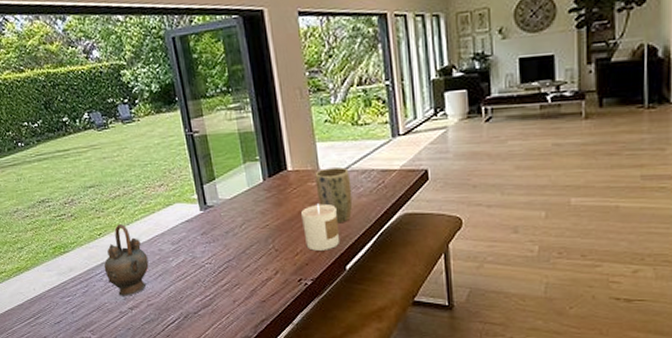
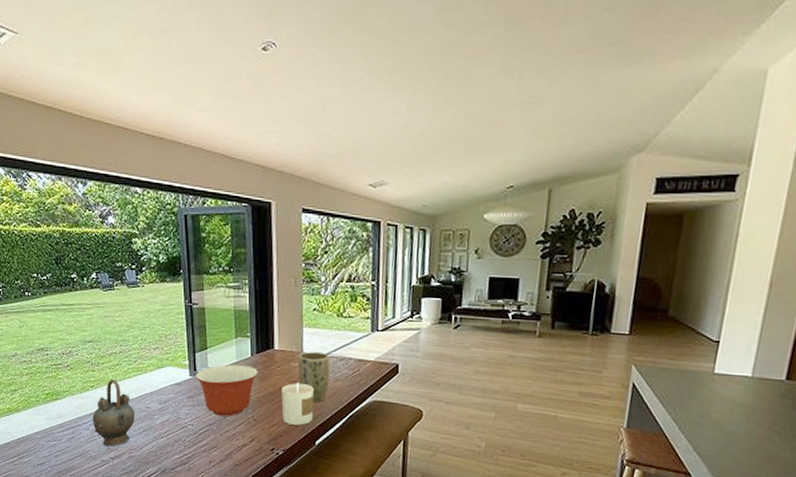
mixing bowl: none [206,191,273,250] -> present [195,364,258,417]

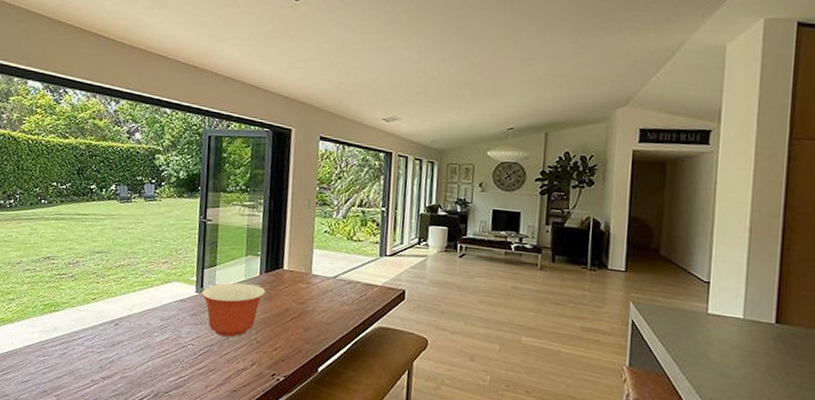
teapot: present [92,379,135,447] -> none [88,292,134,365]
candle: present [281,381,314,426] -> none [286,303,320,350]
plant pot: present [298,352,330,403] -> none [305,273,338,327]

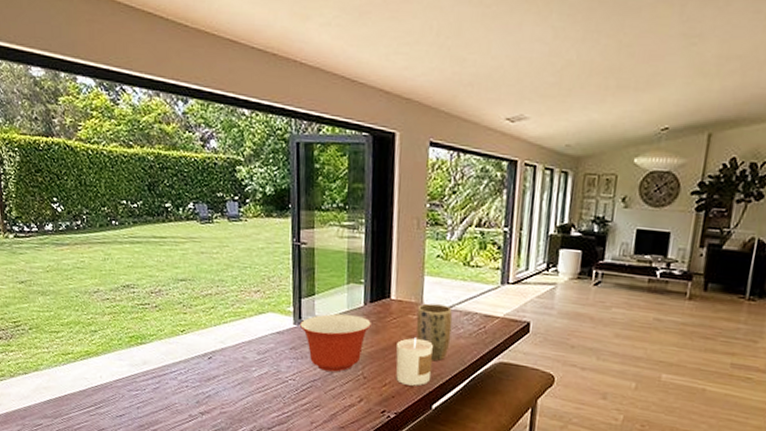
candle: none [286,303,320,350] -> present [395,336,433,386]
plant pot: none [305,273,338,327] -> present [416,303,453,362]

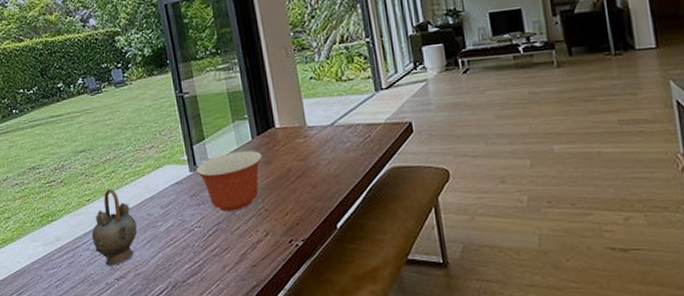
teapot: none [181,324,229,400] -> present [91,189,137,266]
candle: present [395,336,433,386] -> none [290,159,330,210]
plant pot: present [416,303,453,362] -> none [302,123,340,180]

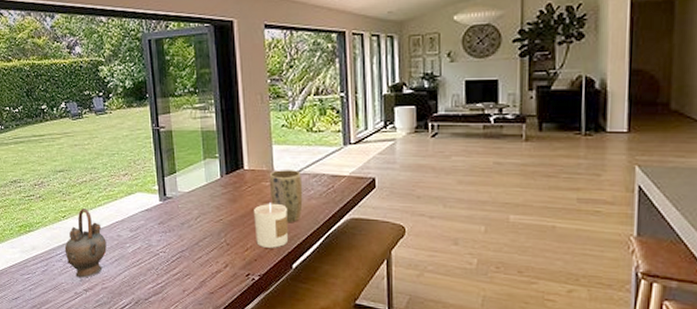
mixing bowl: present [196,150,262,212] -> none [165,187,229,242]
candle: none [290,159,330,210] -> present [254,201,289,248]
plant pot: none [302,123,340,180] -> present [269,170,303,223]

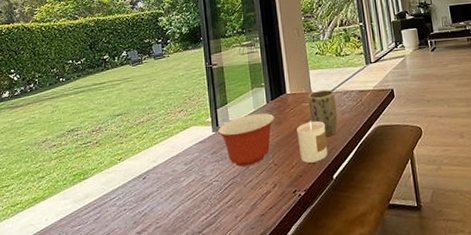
teapot: present [64,208,107,278] -> none [119,148,162,220]
mixing bowl: none [165,187,229,242] -> present [218,113,274,167]

